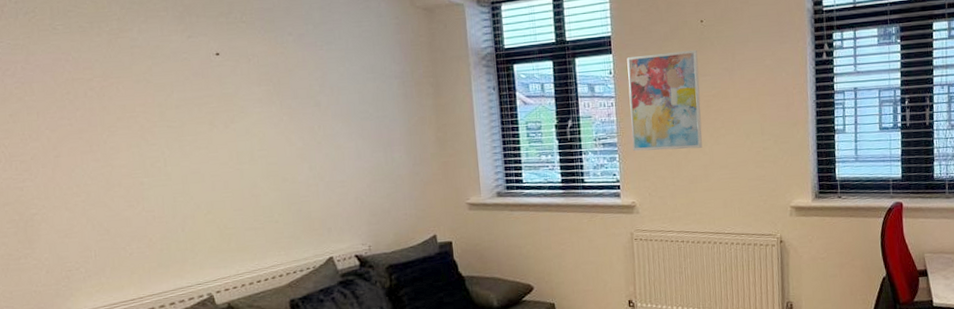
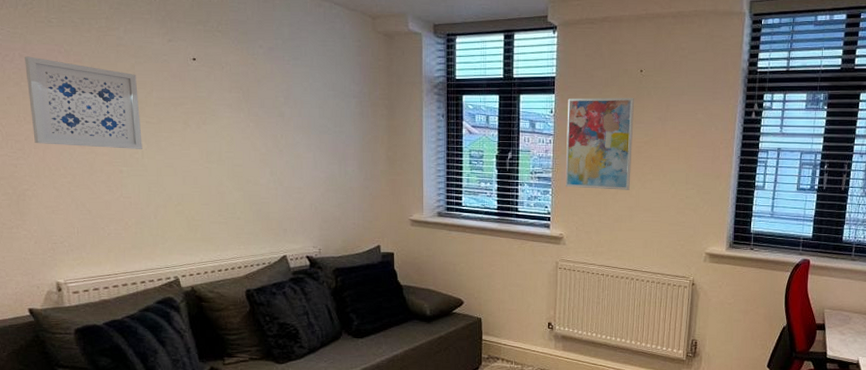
wall art: none [28,68,165,163] -> present [25,56,143,149]

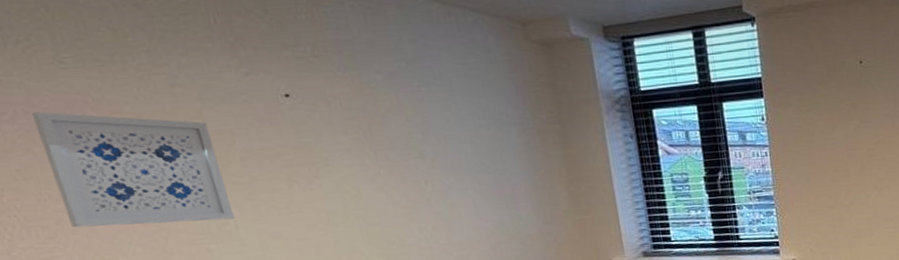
wall art: present [565,97,635,190] -> none [780,93,866,205]

